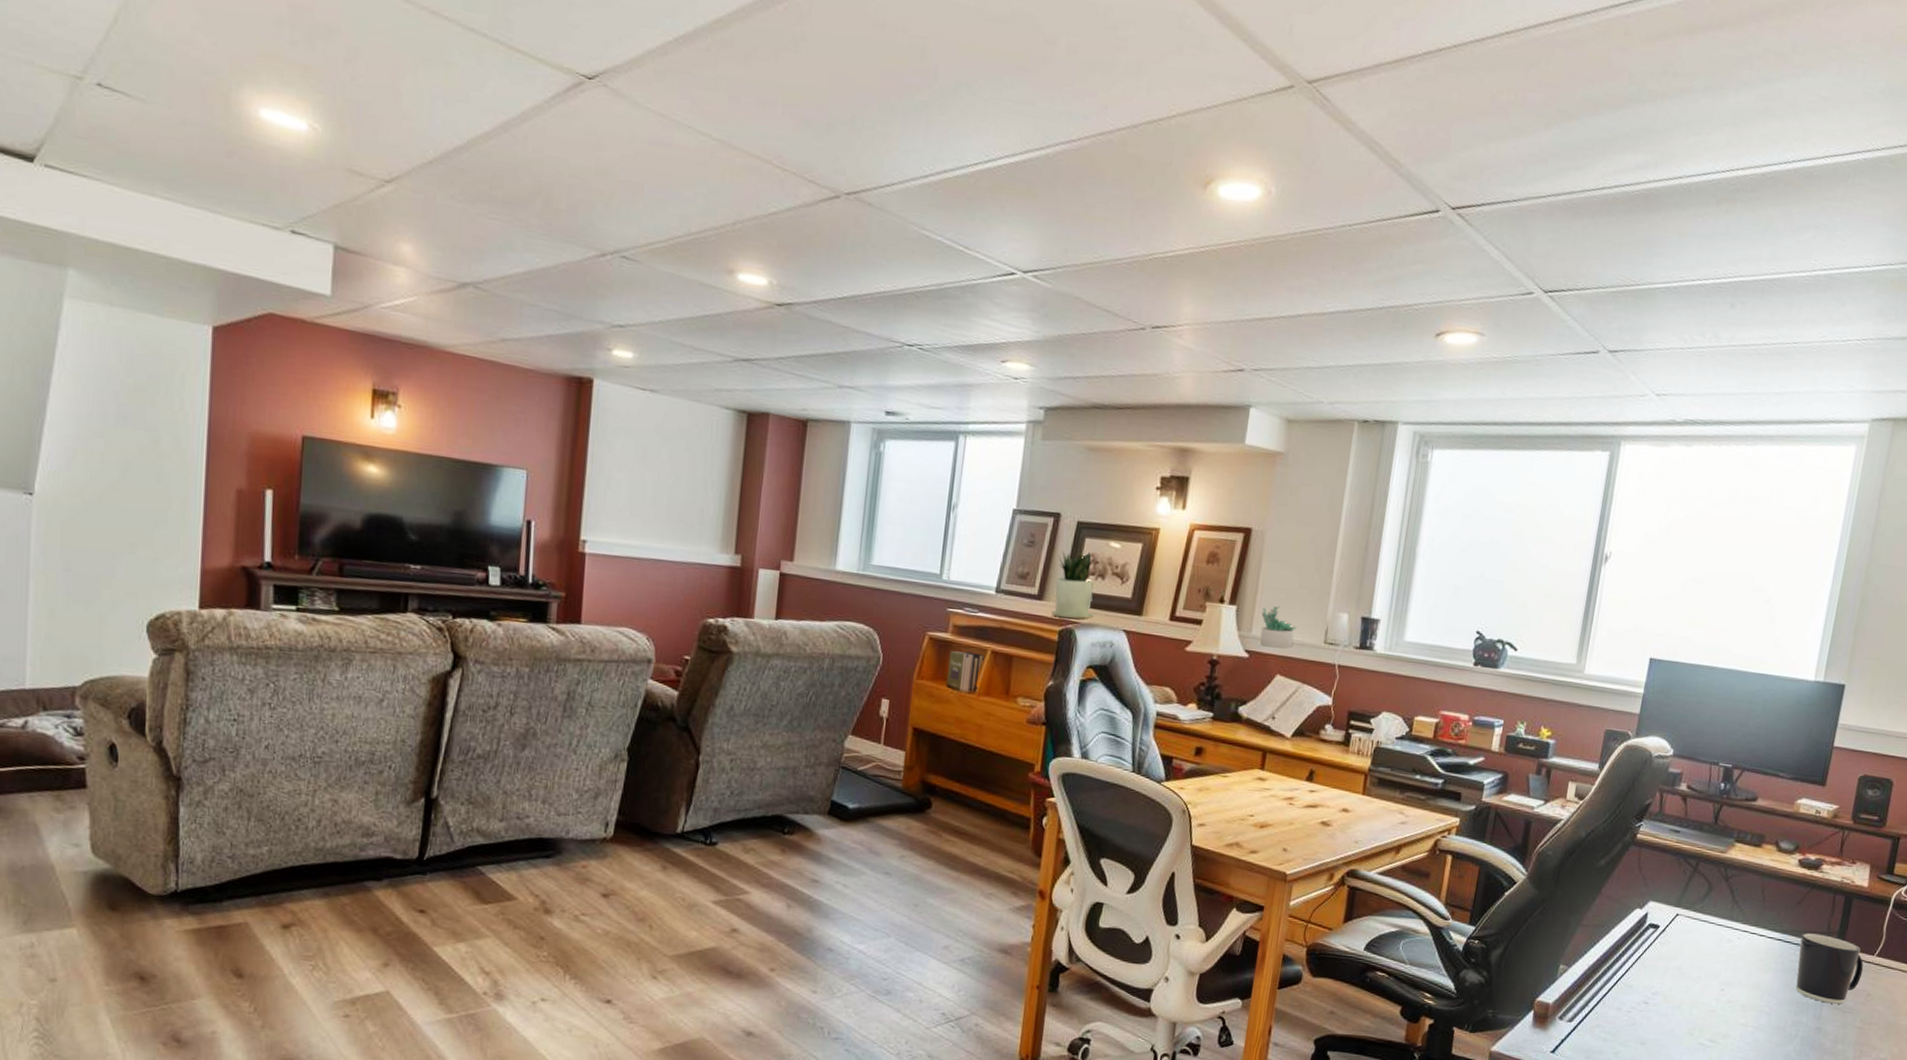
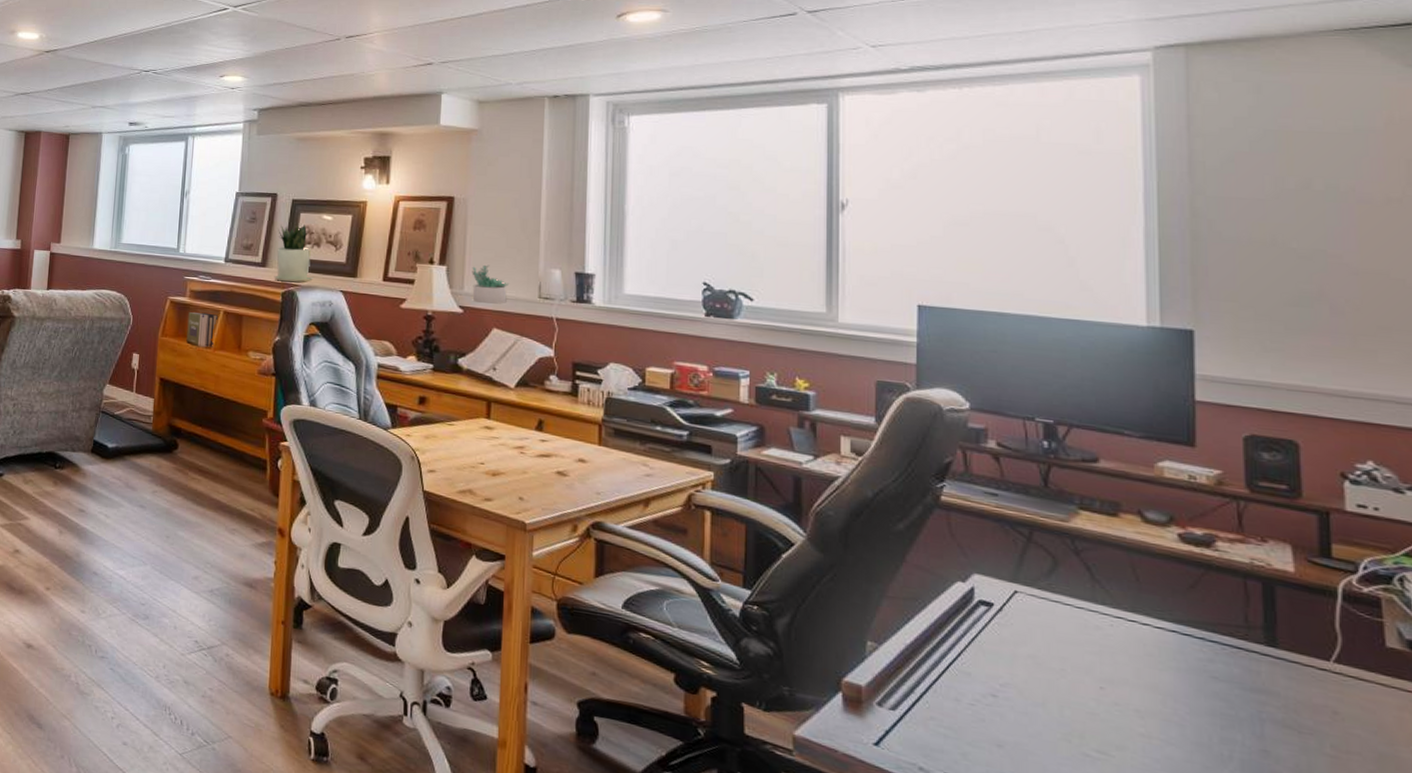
mug: present [1795,933,1864,1004] -> none [1204,624,1318,722]

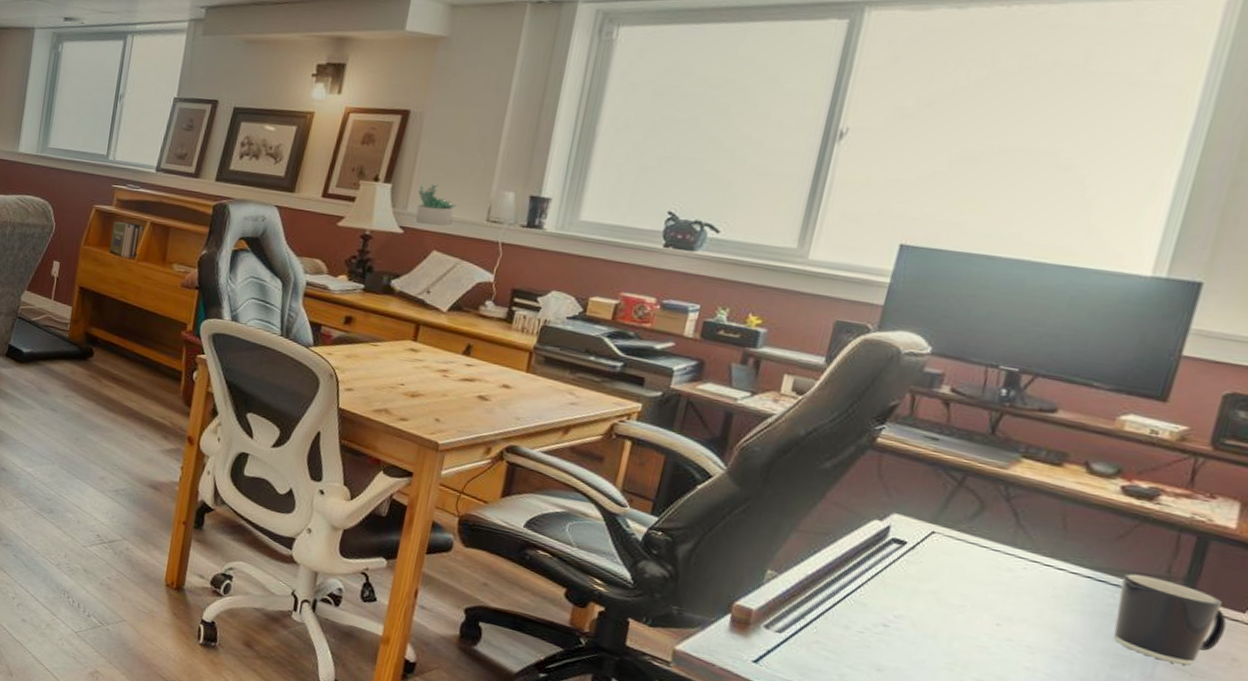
planter: present [274,224,313,283] -> none [206,133,248,196]
mug: none [1204,624,1318,722] -> present [1113,573,1227,666]

